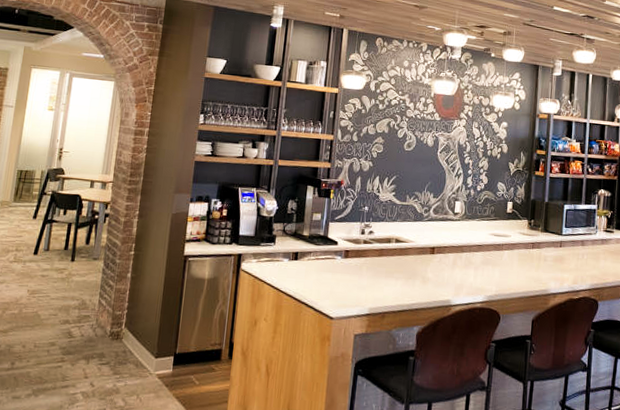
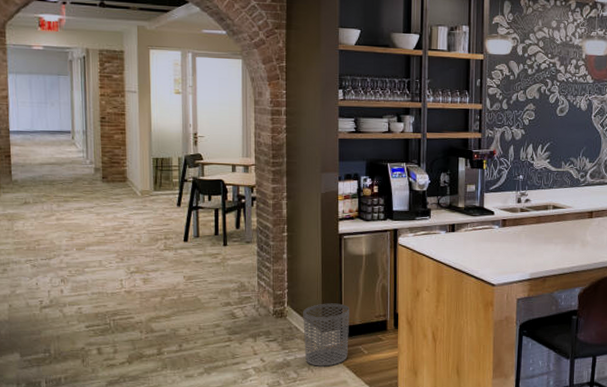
waste bin: none [135,327,186,396] -> present [303,303,349,367]

